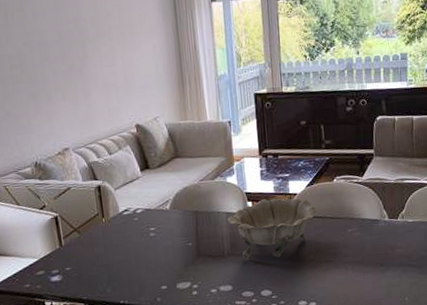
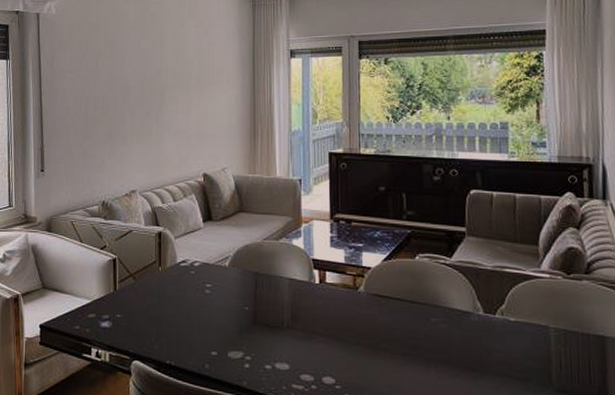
decorative bowl: present [228,198,317,260] -> none [290,269,394,340]

